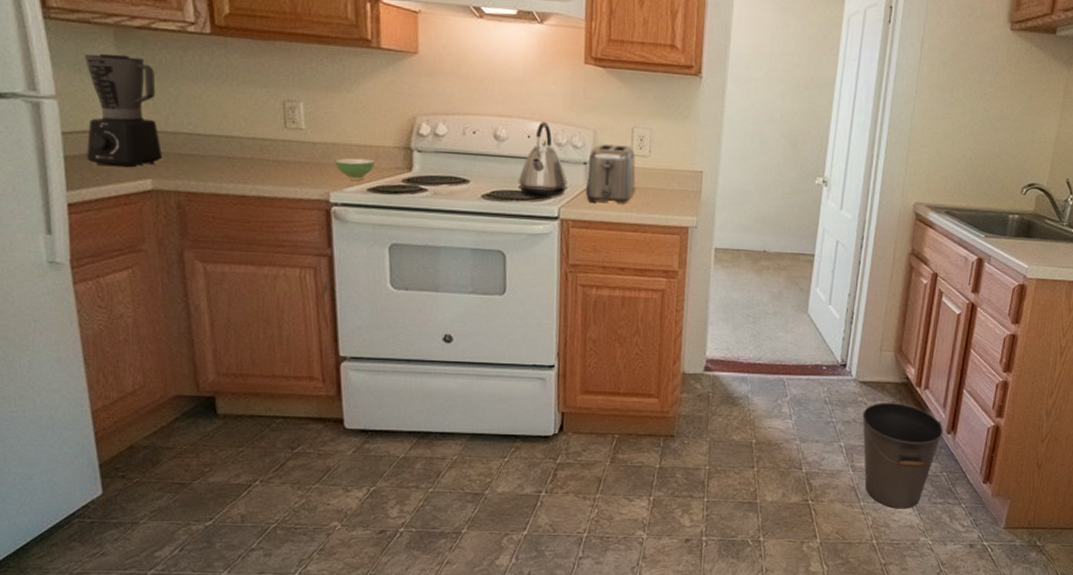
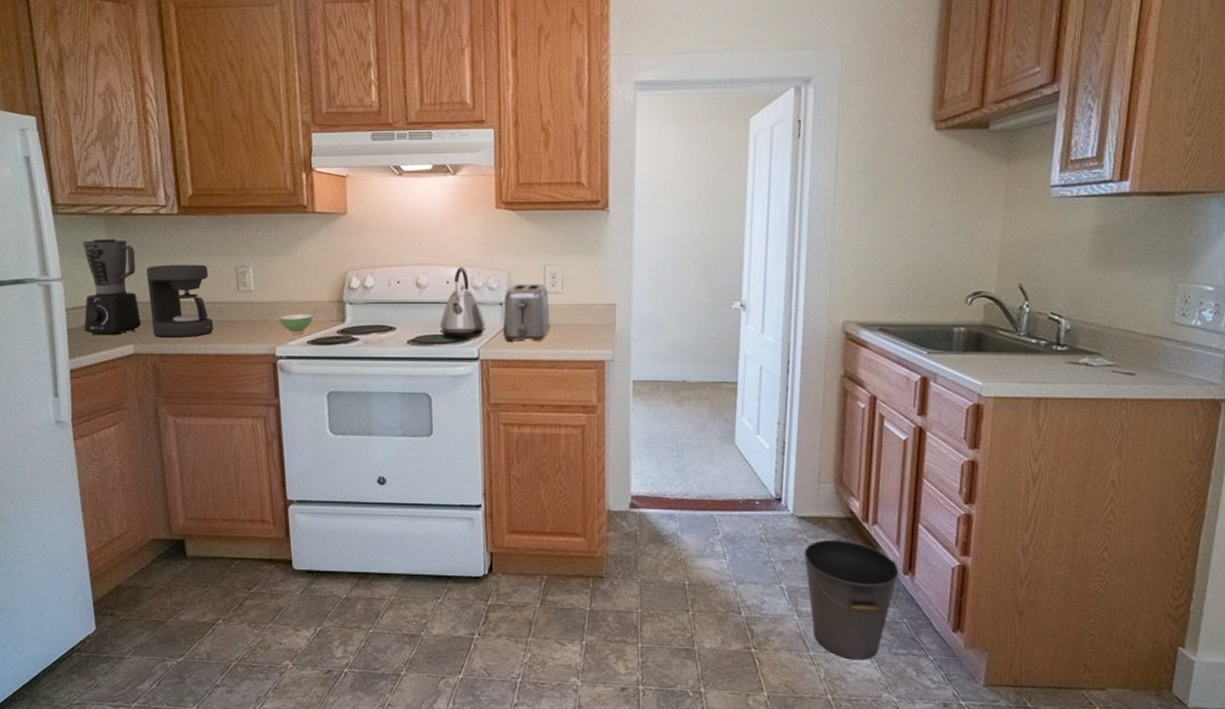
coffee maker: none [170,90,255,176] -> present [147,264,214,337]

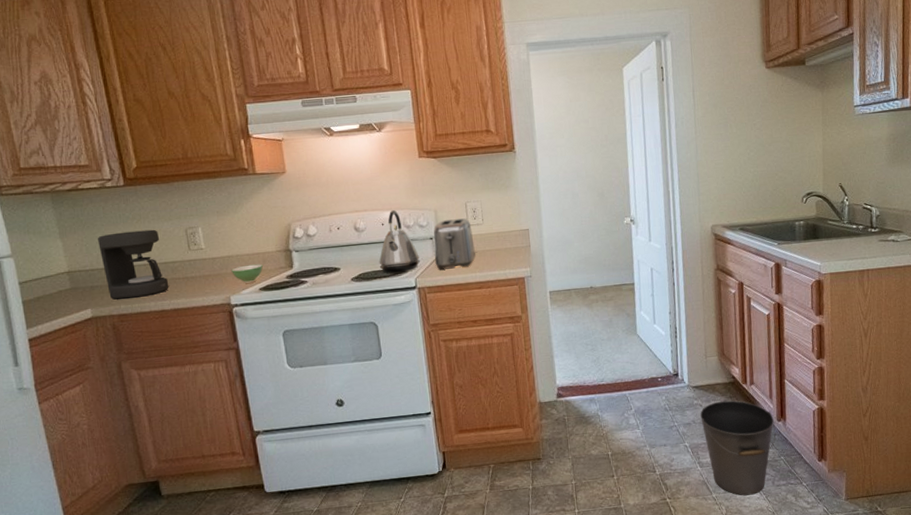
blender: present [82,238,141,336] -> none [30,213,97,304]

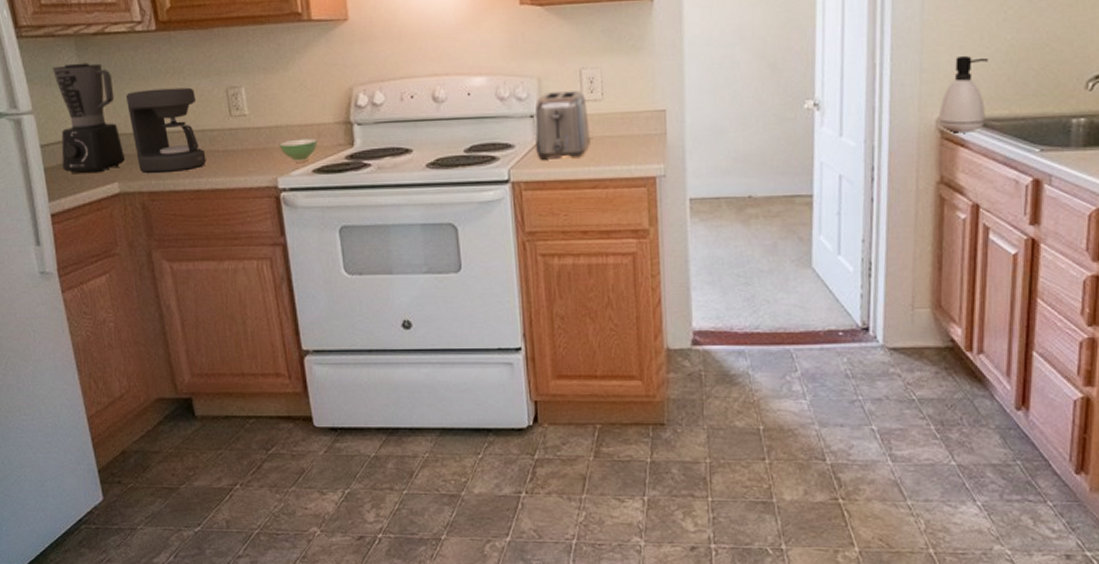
blender: none [30,213,97,304] -> present [51,62,125,174]
kettle: present [379,209,419,274] -> none [462,74,515,161]
bucket: present [700,400,776,496] -> none [897,372,1012,509]
soap dispenser: none [712,183,742,235] -> present [938,55,989,133]

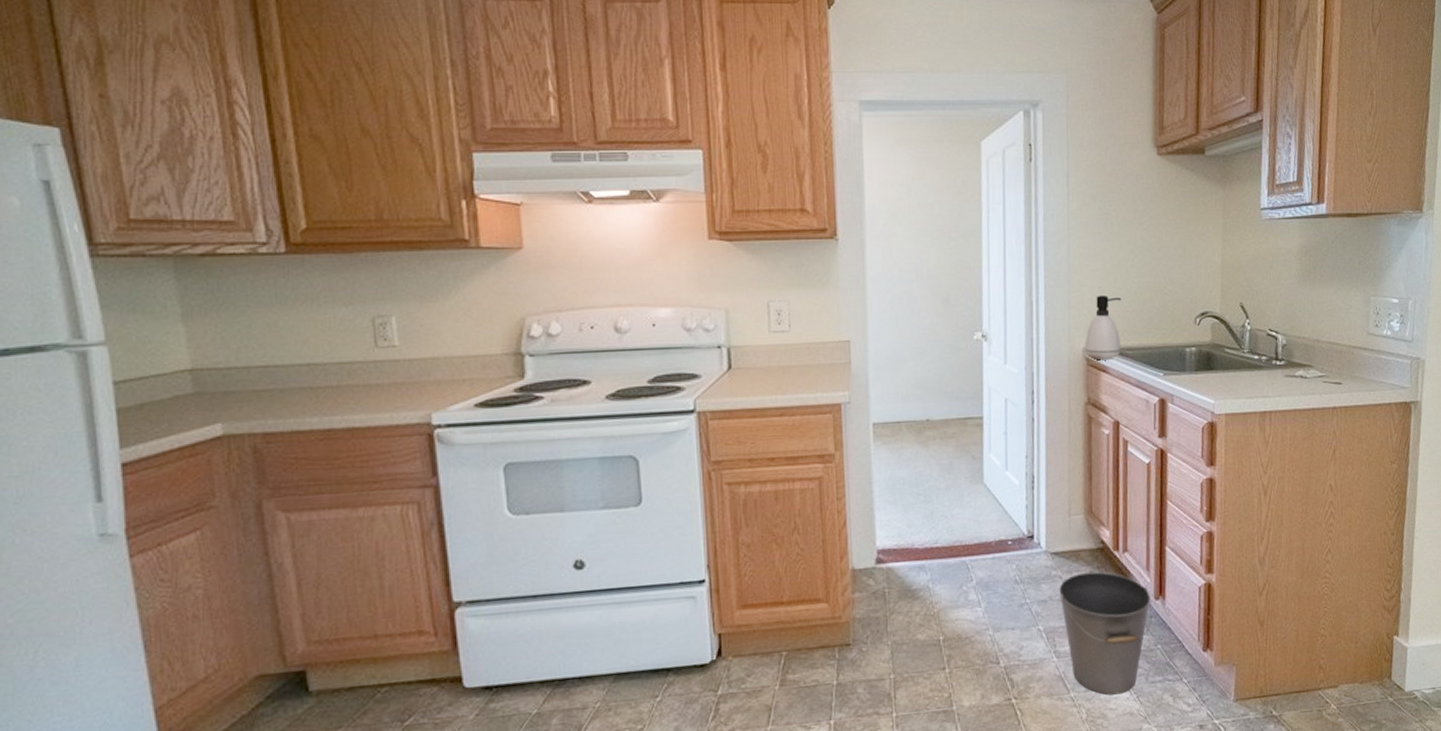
blender: present [51,62,125,174] -> none [138,287,233,414]
coffee maker: present [126,87,207,173] -> none [240,316,342,412]
bowl: present [279,138,318,162] -> none [435,370,483,396]
toaster: present [534,91,590,160] -> none [722,322,778,389]
bucket: none [897,372,1012,509] -> present [1059,571,1153,695]

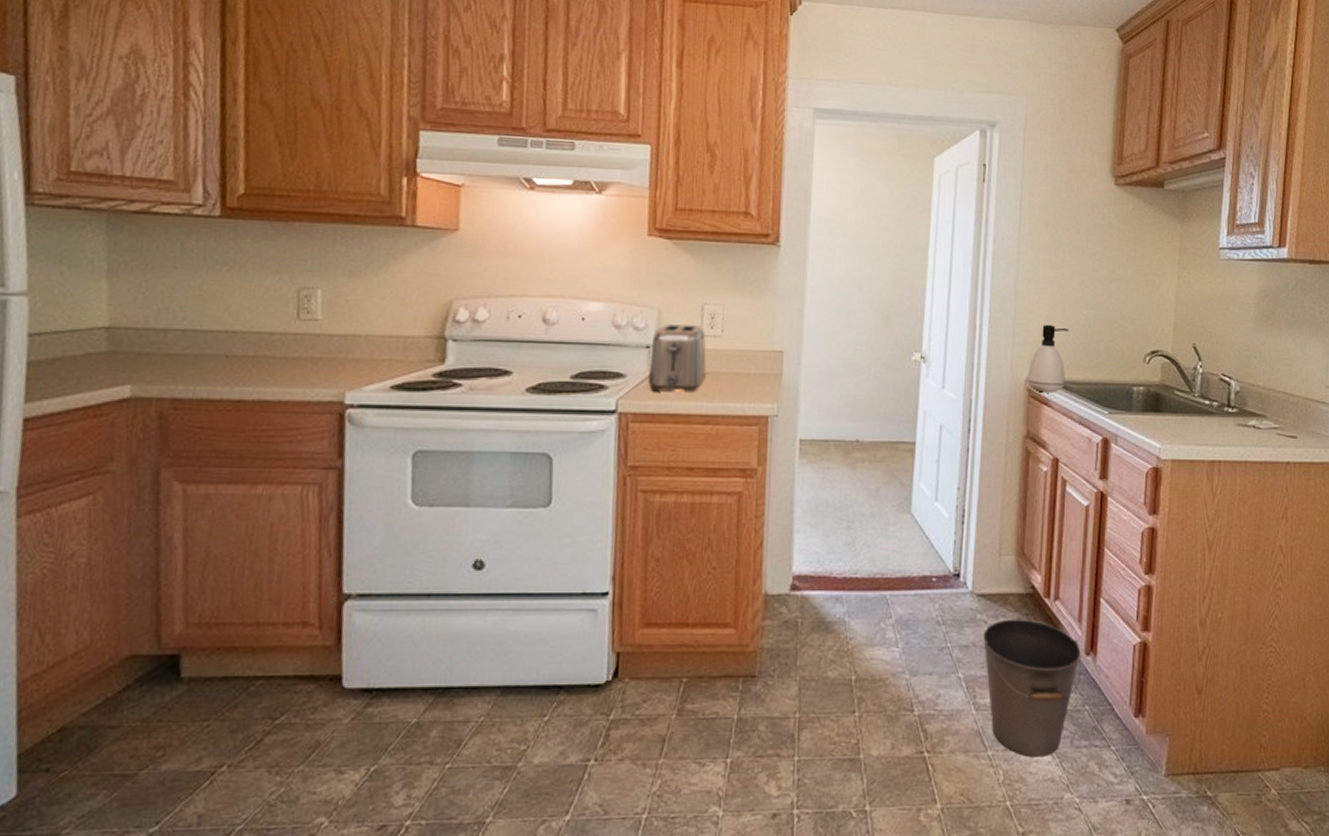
toaster: none [722,322,778,389] -> present [648,324,706,393]

